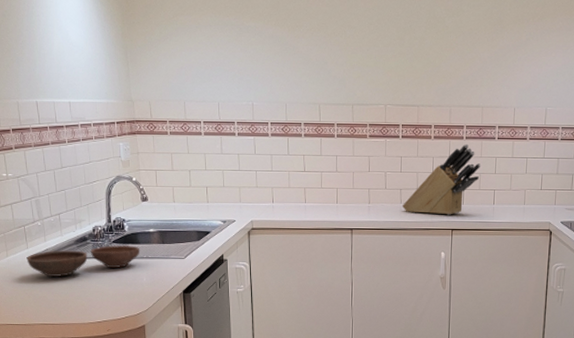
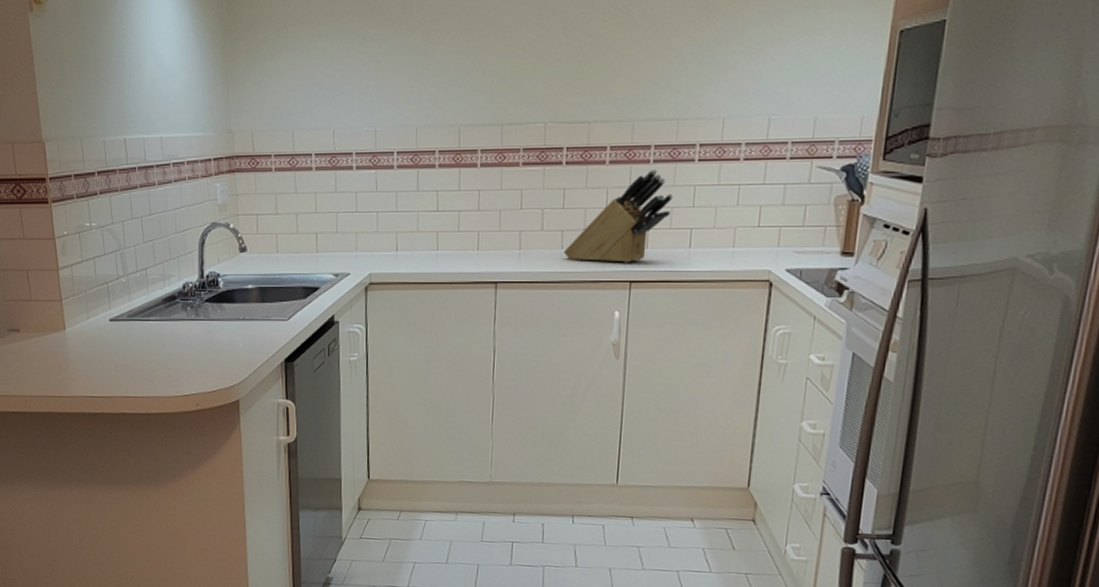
bowl: present [26,245,140,277] -> none [109,305,236,342]

